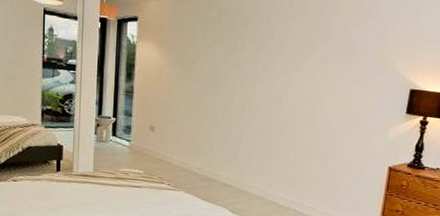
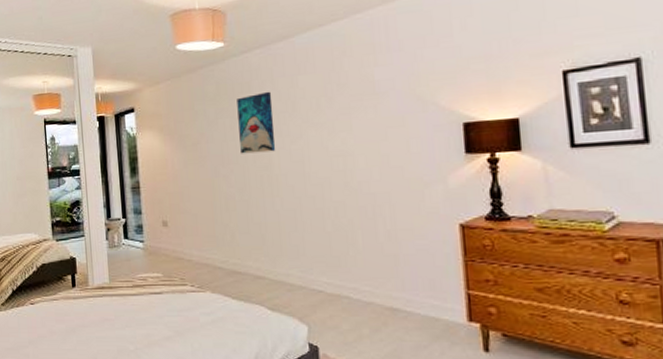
wall art: none [230,29,266,83] -> present [237,91,276,154]

